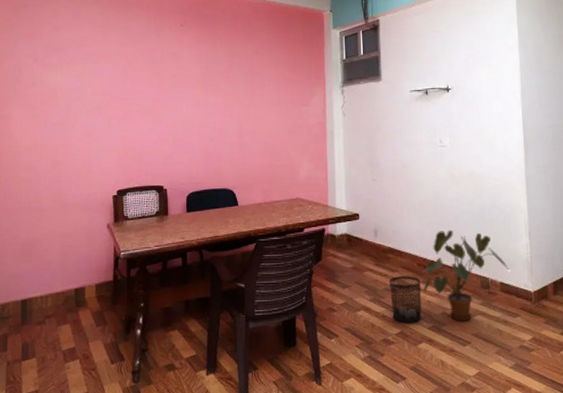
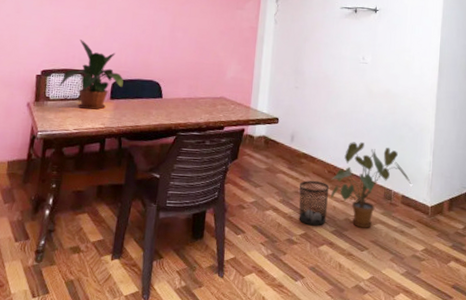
potted plant: none [136,155,198,225] -> present [59,40,124,110]

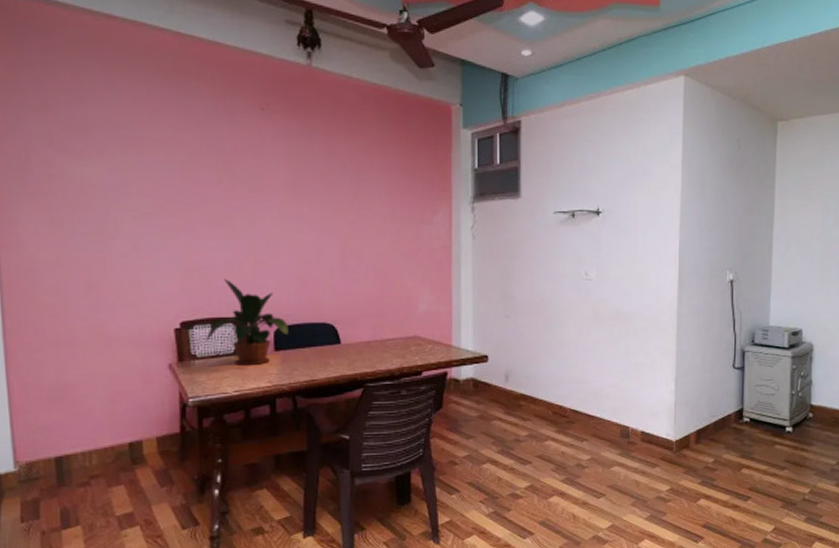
waste bin: present [299,180,330,226] -> none [519,425,556,476]
house plant: present [330,141,412,228] -> none [557,374,652,473]

